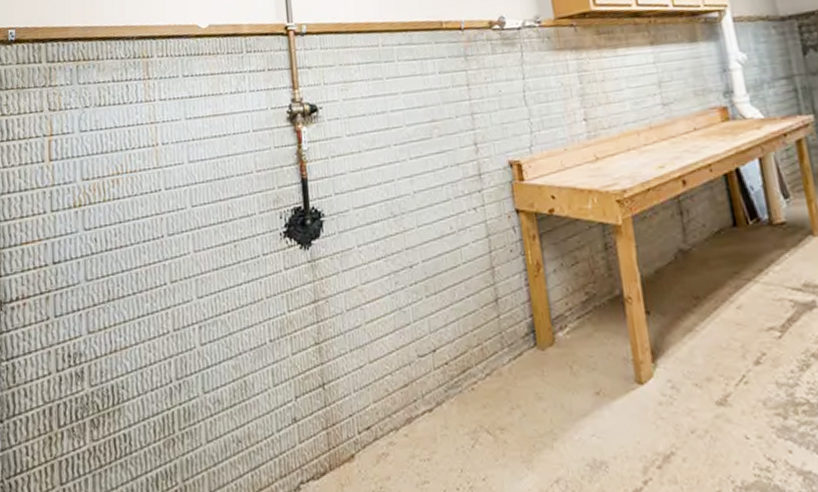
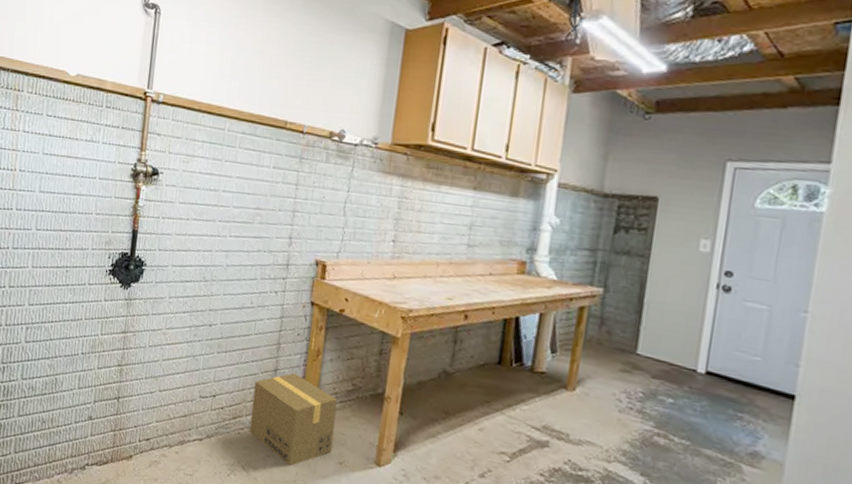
cardboard box: none [476,298,583,414] -> present [249,373,338,467]

